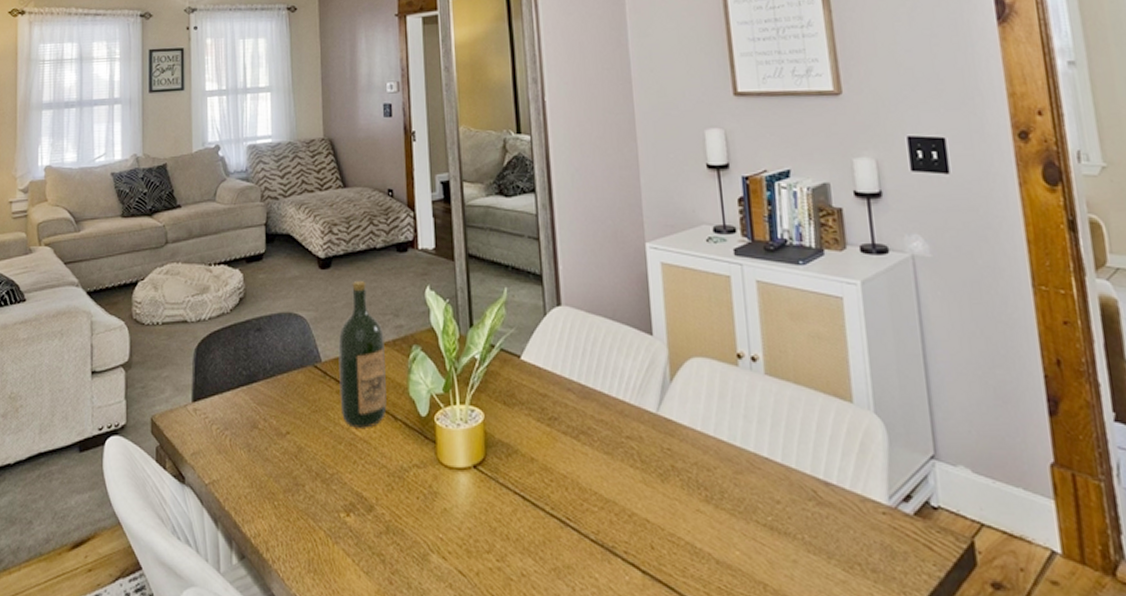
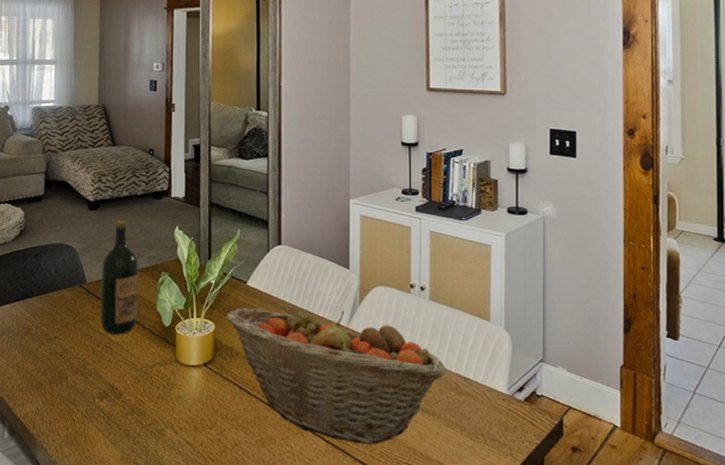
fruit basket: none [497,390,799,577] -> present [226,308,446,445]

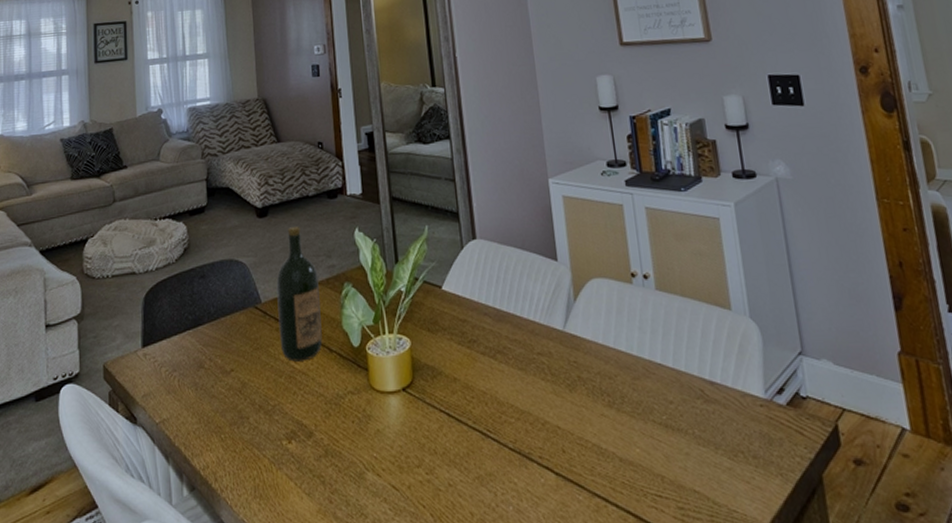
fruit basket: present [226,308,446,445] -> none [422,310,688,474]

